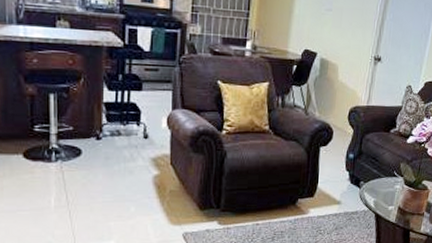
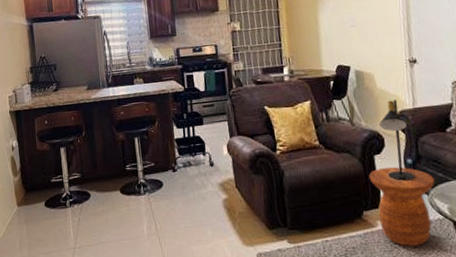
side table: none [310,159,369,233] -> present [368,167,435,247]
table lamp: none [328,94,358,174] -> present [379,99,416,182]

